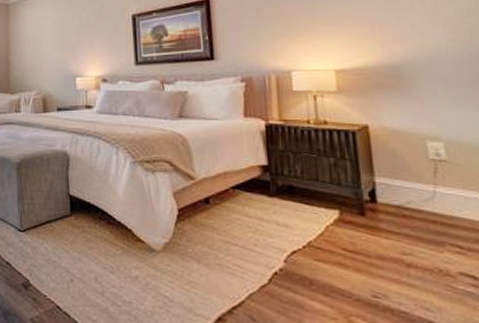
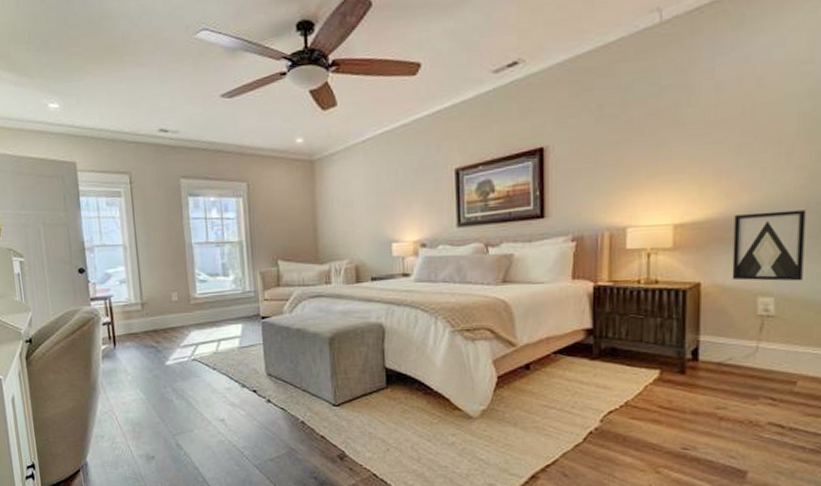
wall art: none [392,61,468,128] -> present [732,210,806,281]

